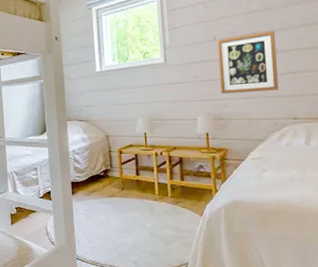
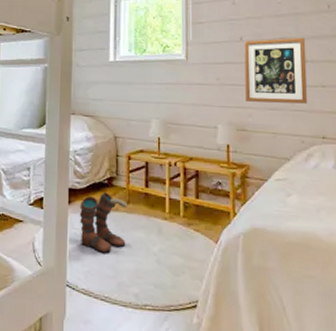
boots: none [81,182,124,231] -> present [79,192,128,253]

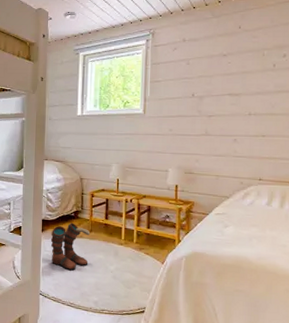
wall art: present [244,37,307,104] -> none [194,93,251,151]

